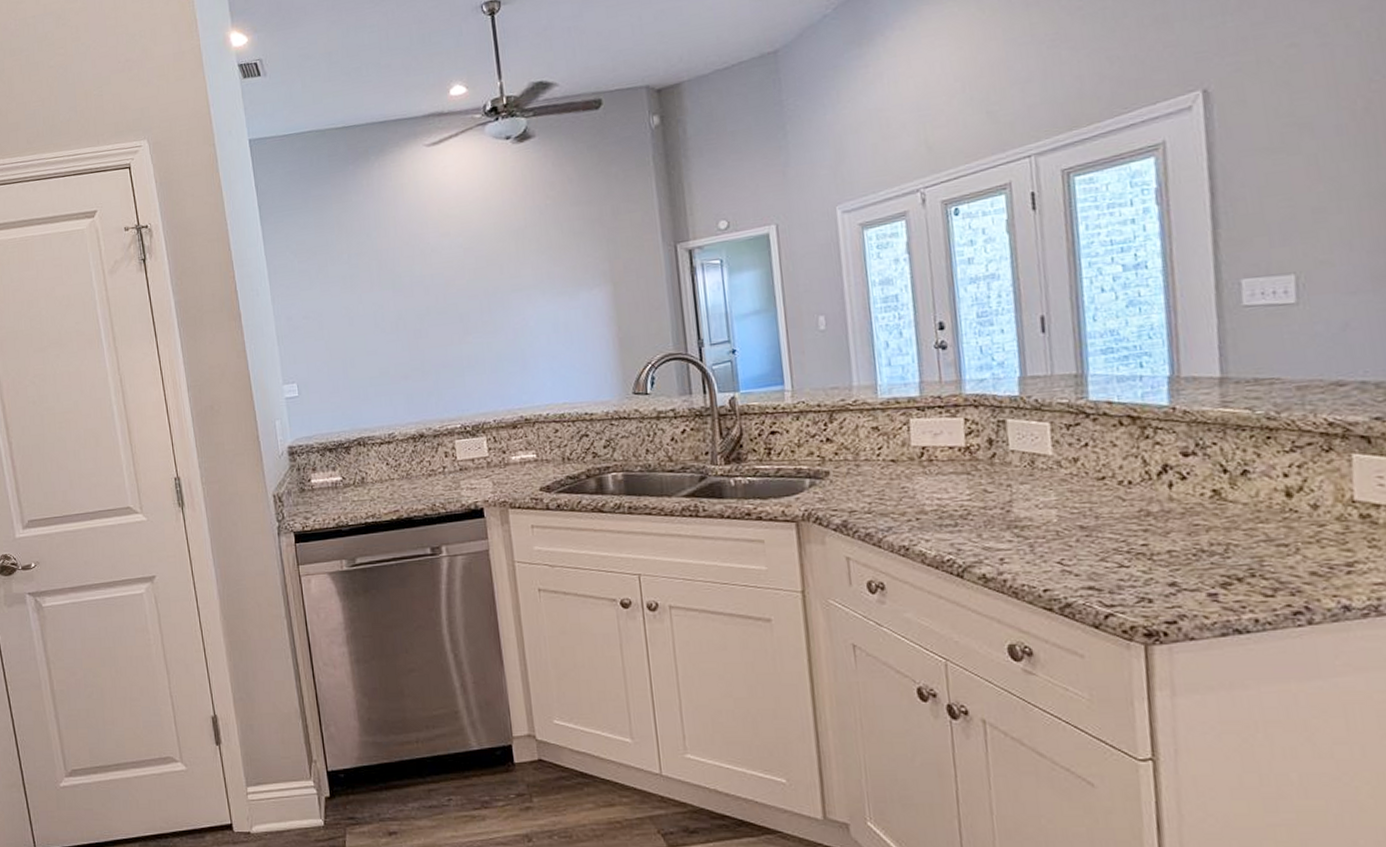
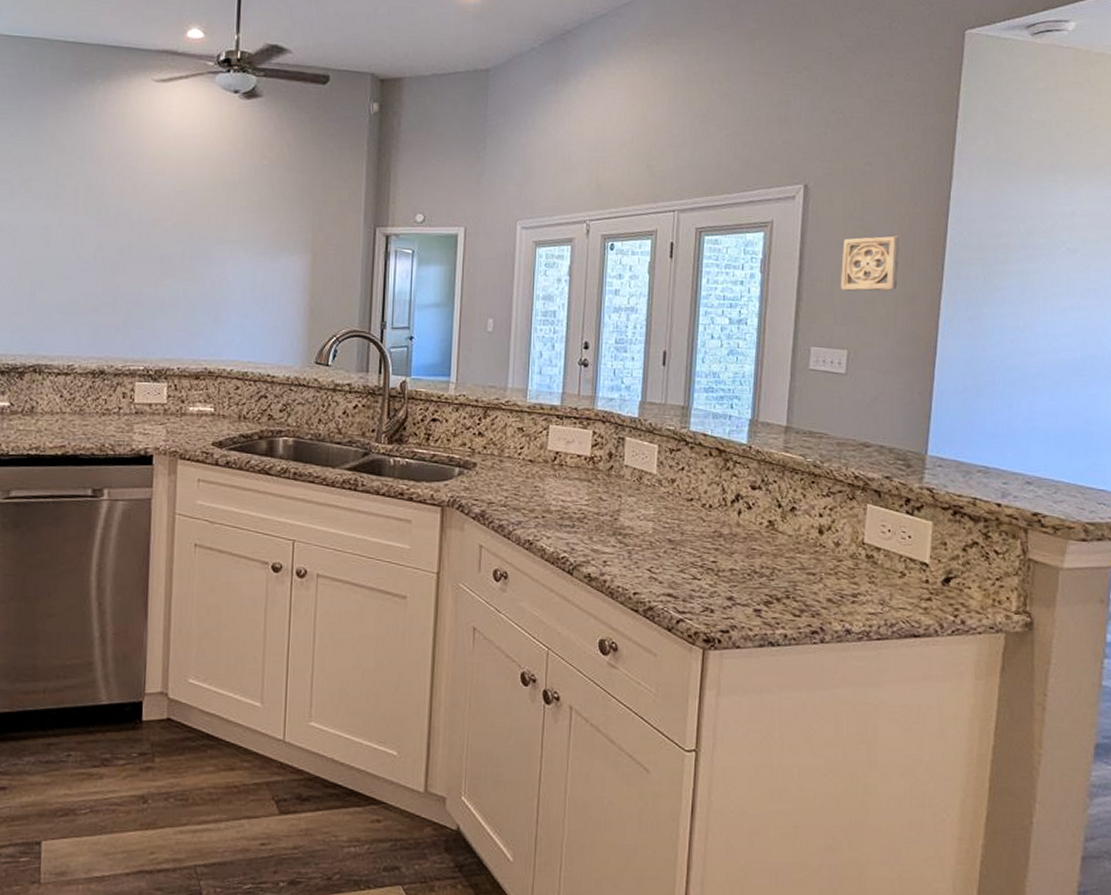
wall ornament: none [1269,124,1357,205] -> present [840,235,899,291]

